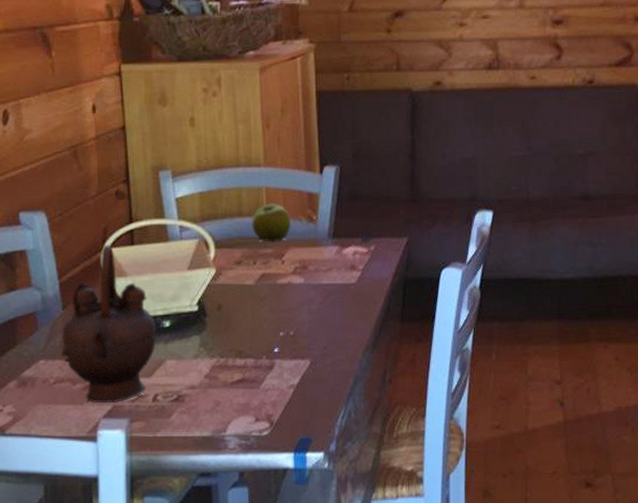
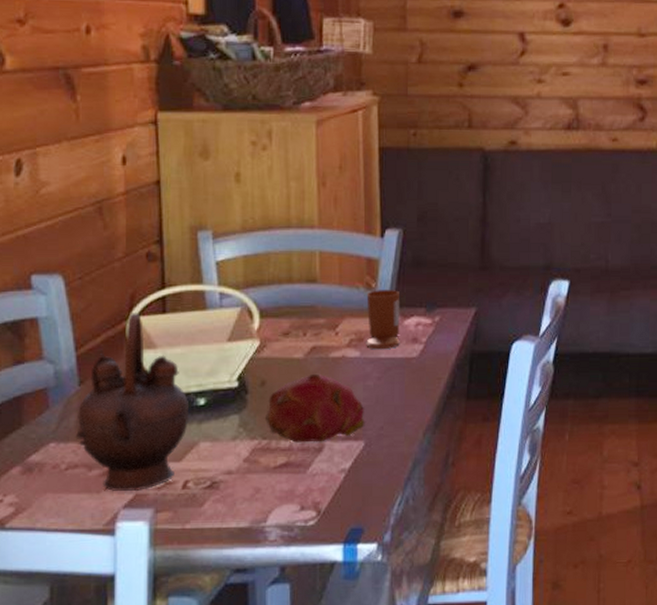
fruit: none [221,298,312,361] -> present [264,373,367,443]
fruit: present [252,204,292,242] -> none [303,269,348,312]
candle: none [308,222,340,277] -> present [366,290,400,350]

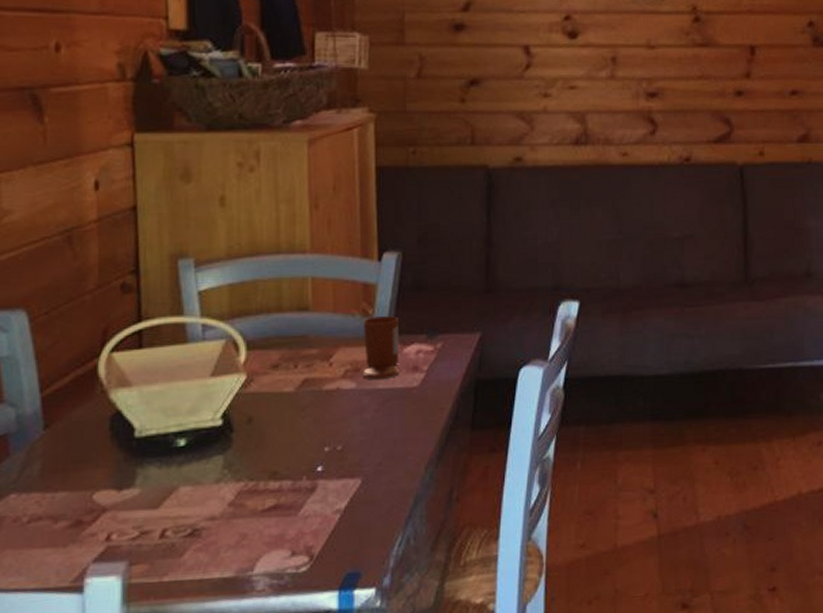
teapot: present [75,313,188,492] -> none [39,349,167,544]
fruit: present [264,373,367,443] -> none [251,407,364,483]

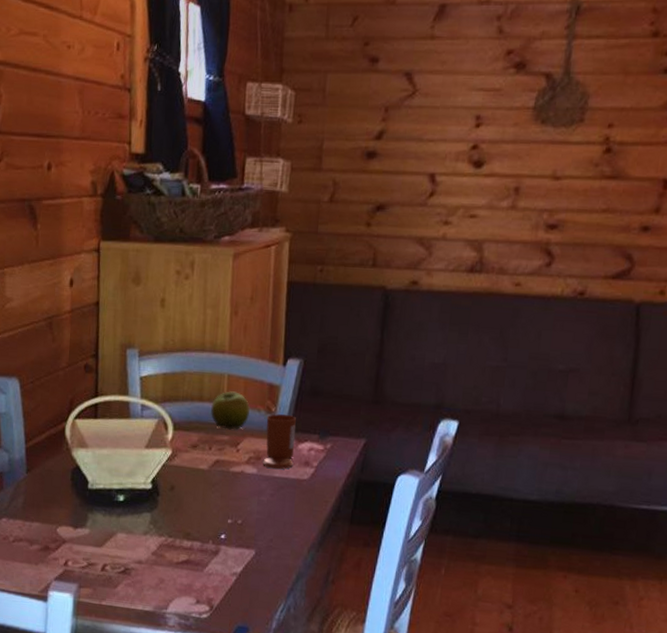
fruit: none [294,296,343,342] -> present [211,391,250,430]

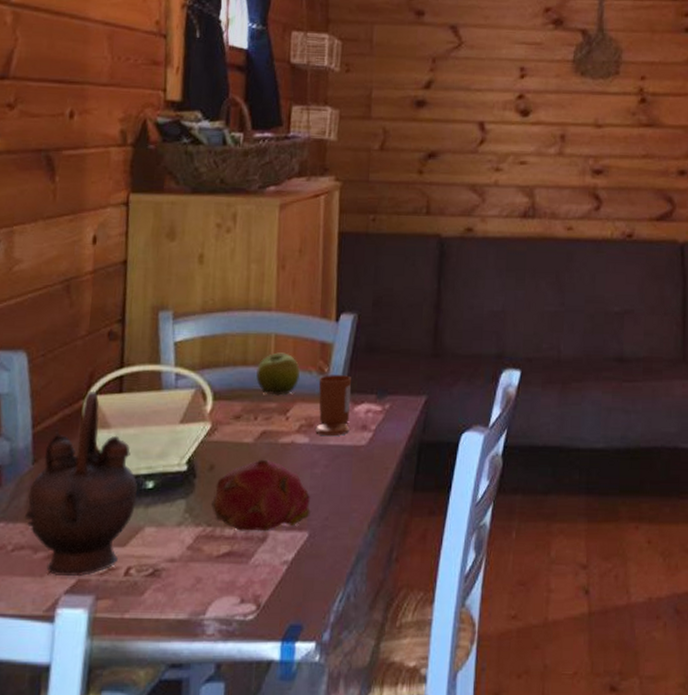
teapot: none [21,416,111,568] -> present [24,392,138,577]
fruit: none [171,484,258,546] -> present [210,459,312,532]

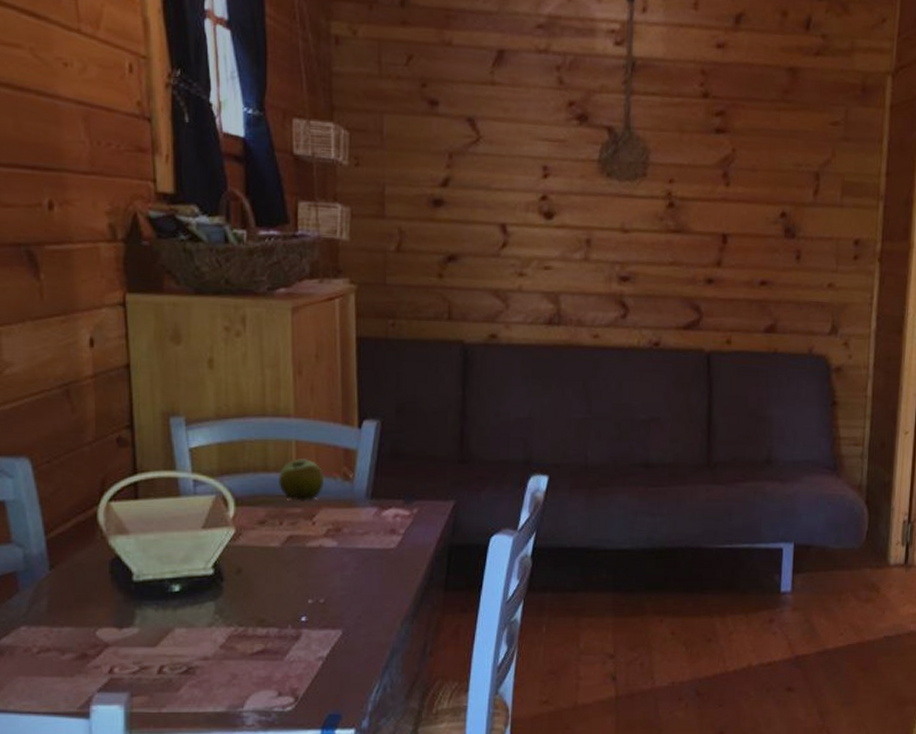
teapot: present [24,392,138,577] -> none [46,498,163,676]
fruit: present [210,459,312,532] -> none [240,562,344,630]
candle: present [315,375,351,437] -> none [343,481,378,540]

